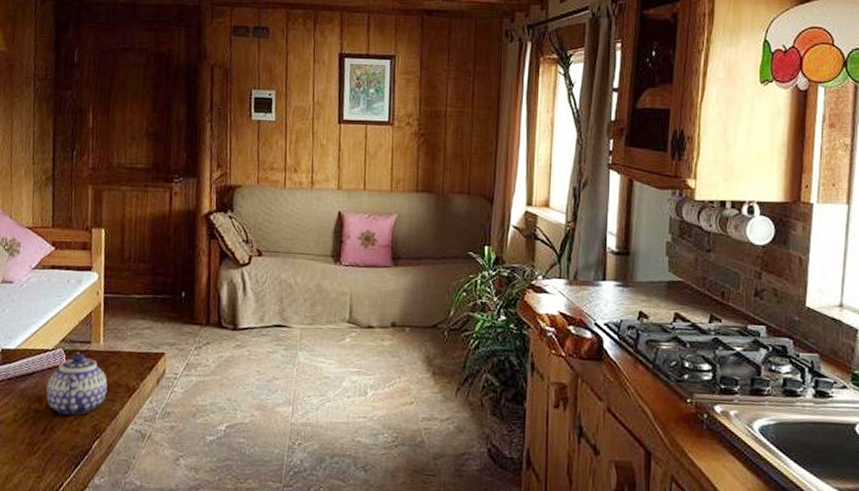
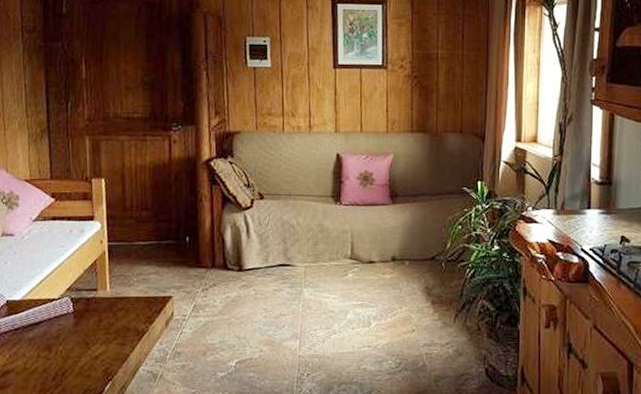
teapot: present [46,352,108,416] -> none [55,300,117,361]

